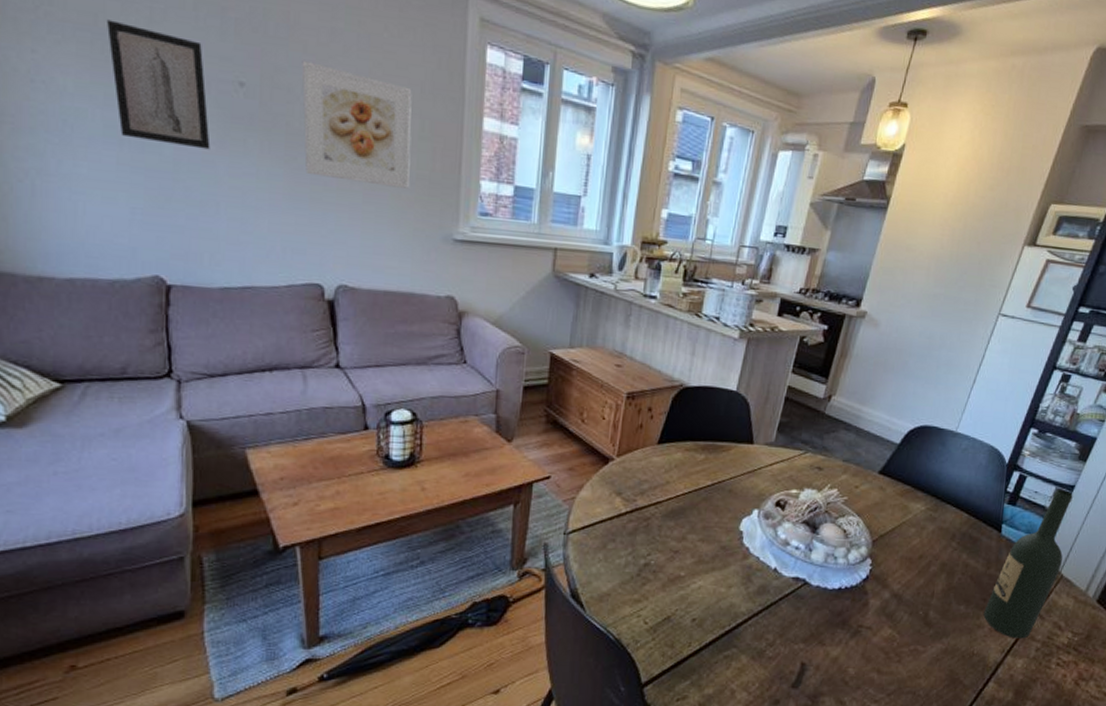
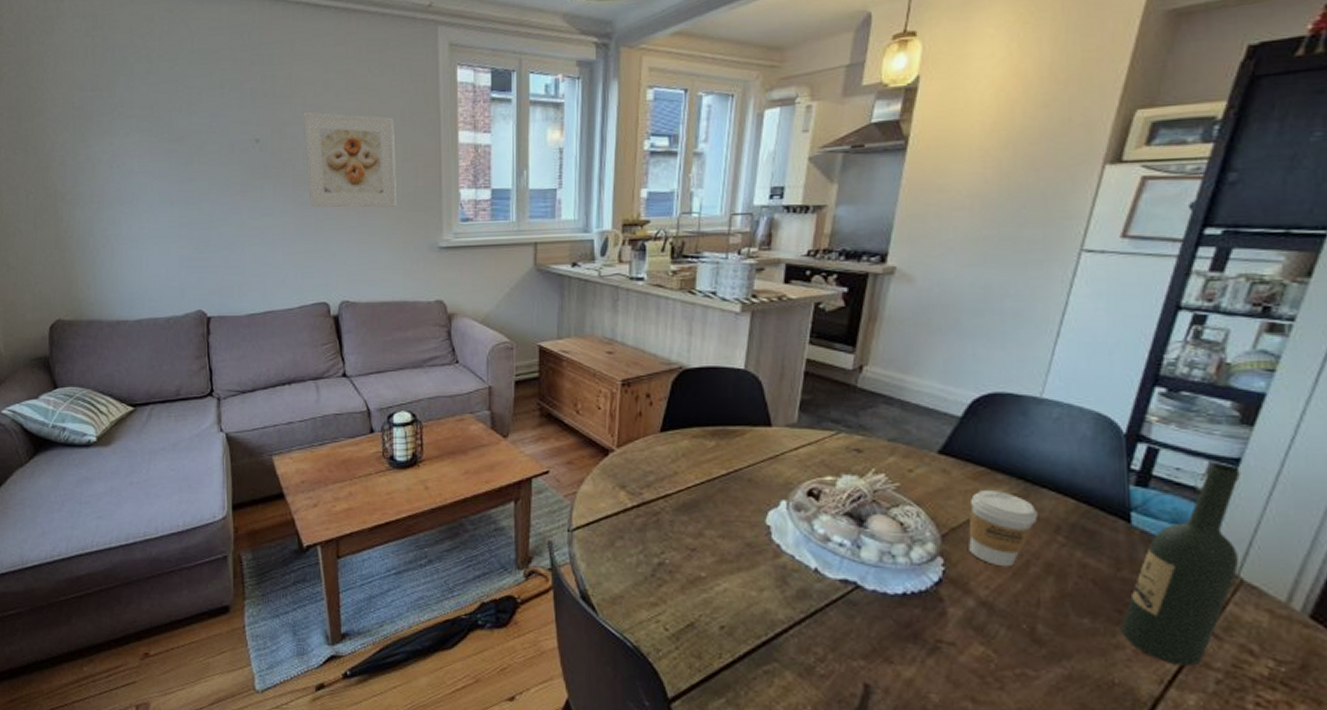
wall art: present [107,19,211,150] -> none [160,109,236,200]
coffee cup: none [891,505,942,567] -> present [968,490,1038,567]

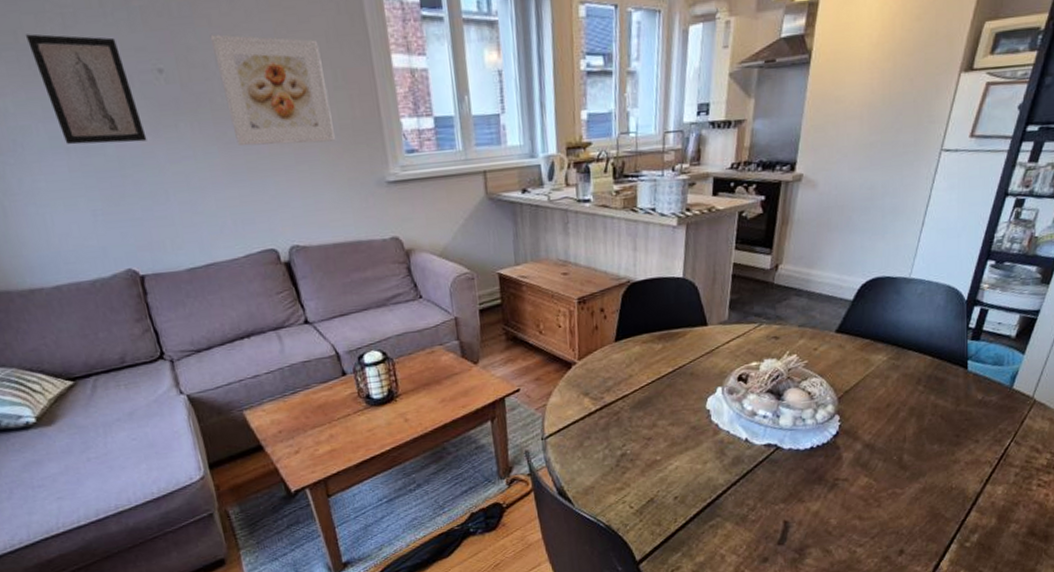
wall art: none [160,109,236,200] -> present [26,34,147,145]
coffee cup: present [968,490,1038,567] -> none [857,357,905,416]
wine bottle: present [1121,465,1240,666] -> none [958,316,1039,468]

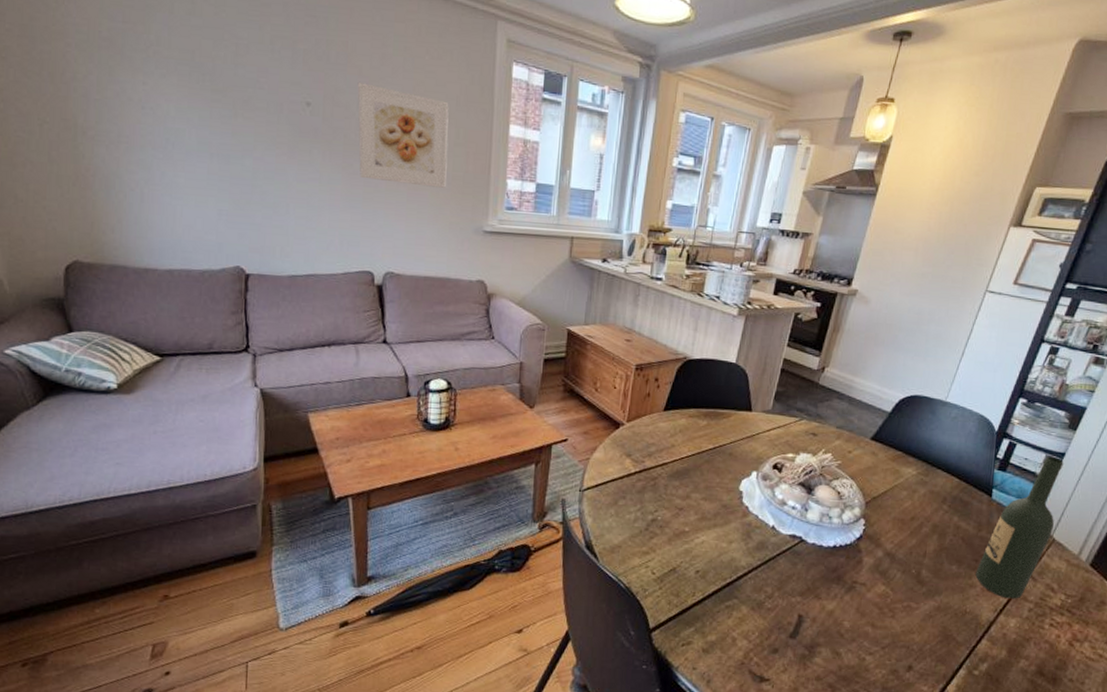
wall art: present [26,34,147,145] -> none [202,55,283,160]
wine bottle: none [958,316,1039,468] -> present [975,457,1064,599]

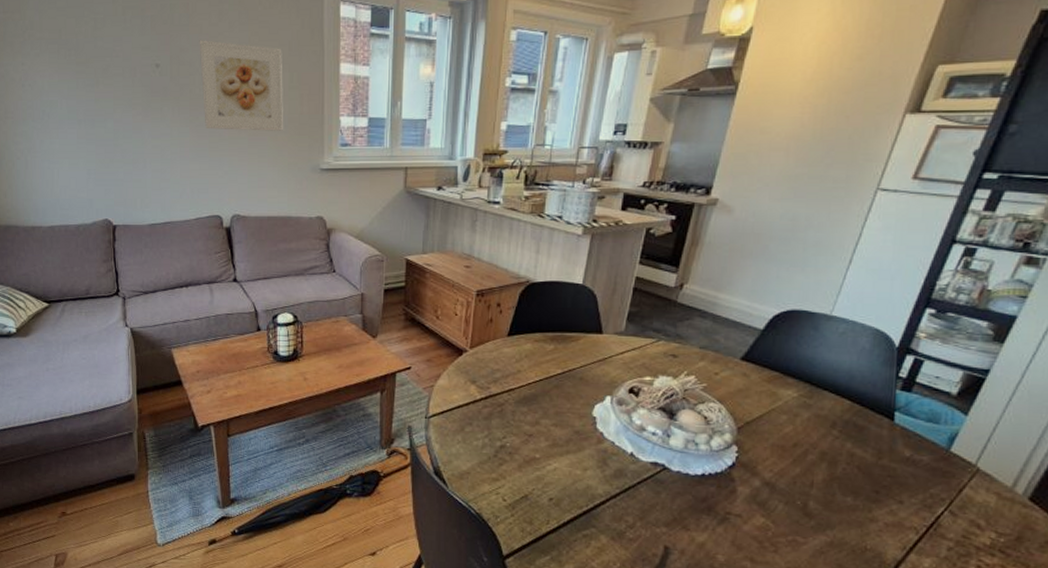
wine bottle: present [975,457,1064,599] -> none [876,374,988,536]

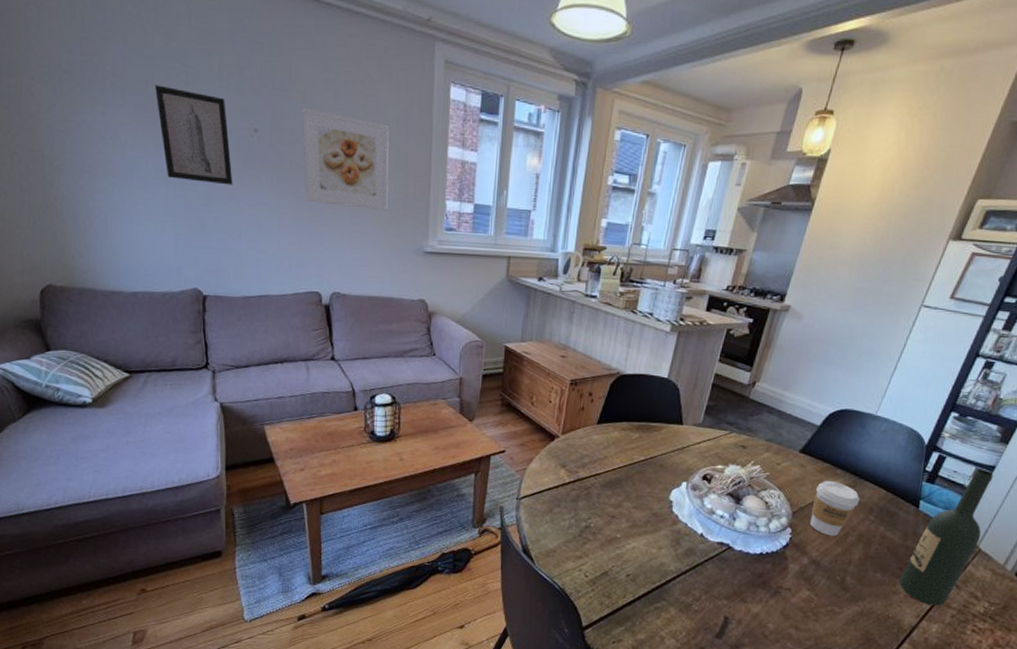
wall art: none [67,32,138,120] -> present [155,85,233,185]
coffee cup: none [759,391,818,455] -> present [810,481,860,537]
wine bottle: none [876,374,988,536] -> present [899,470,993,606]

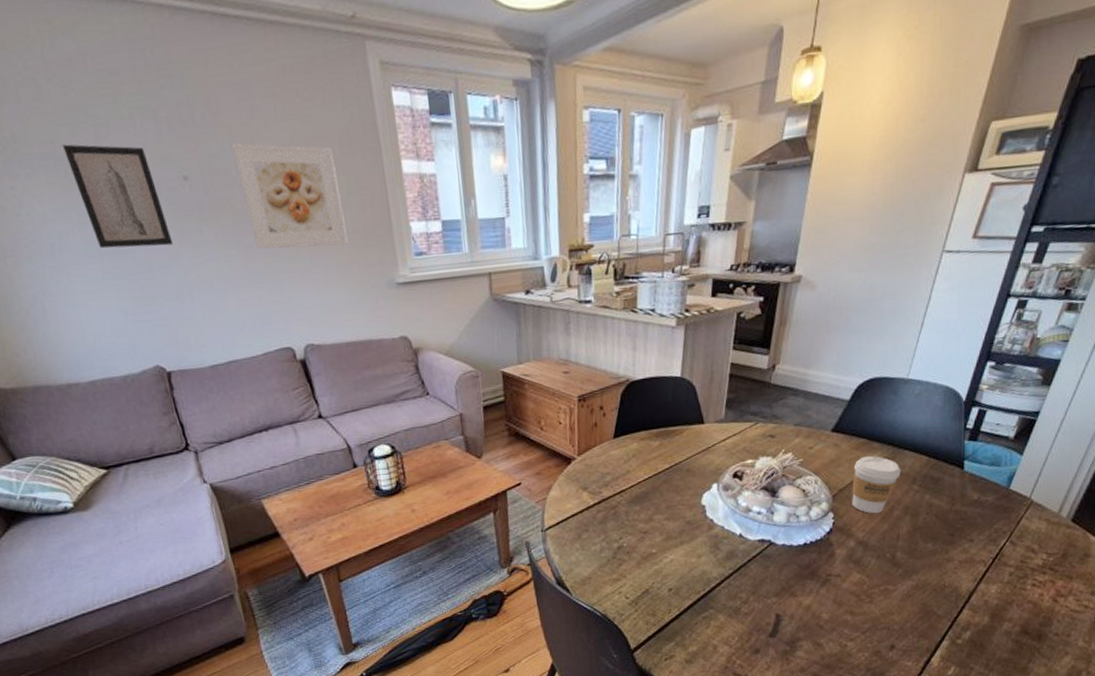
wine bottle: present [899,470,993,606] -> none [952,418,1038,567]

